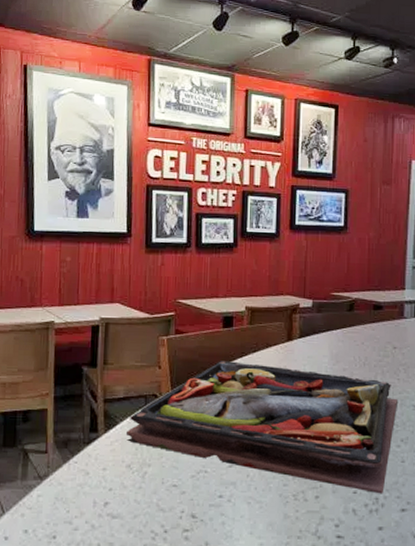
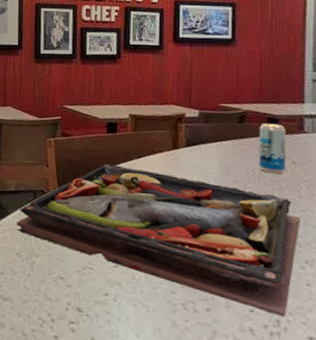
beverage can: none [365,310,389,360] -> present [259,123,286,174]

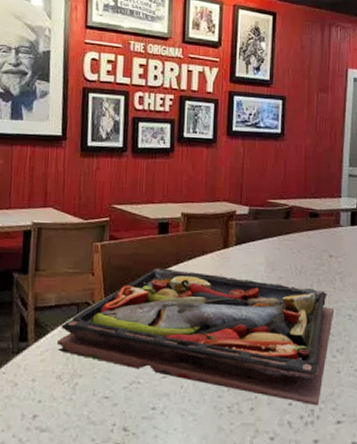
beverage can: present [259,123,286,174] -> none [301,218,325,268]

